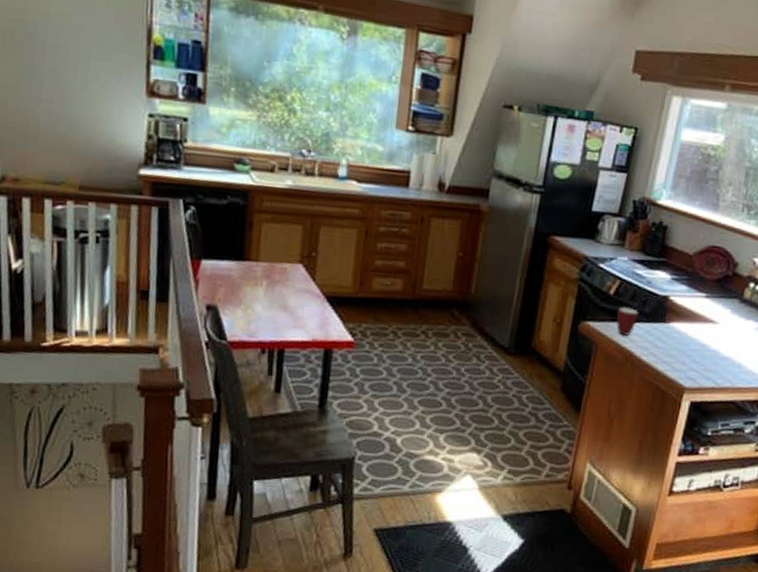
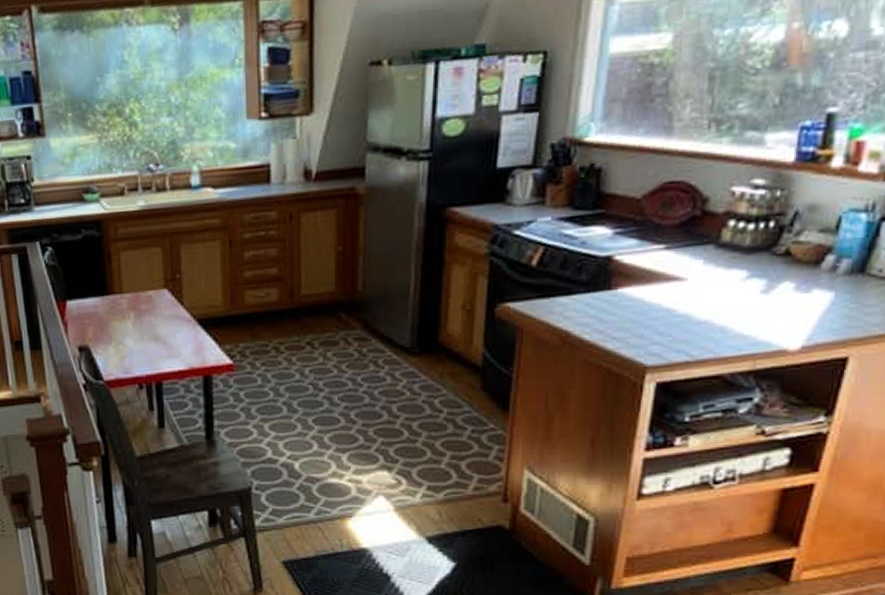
mug: present [616,306,639,337] -> none [545,277,574,314]

